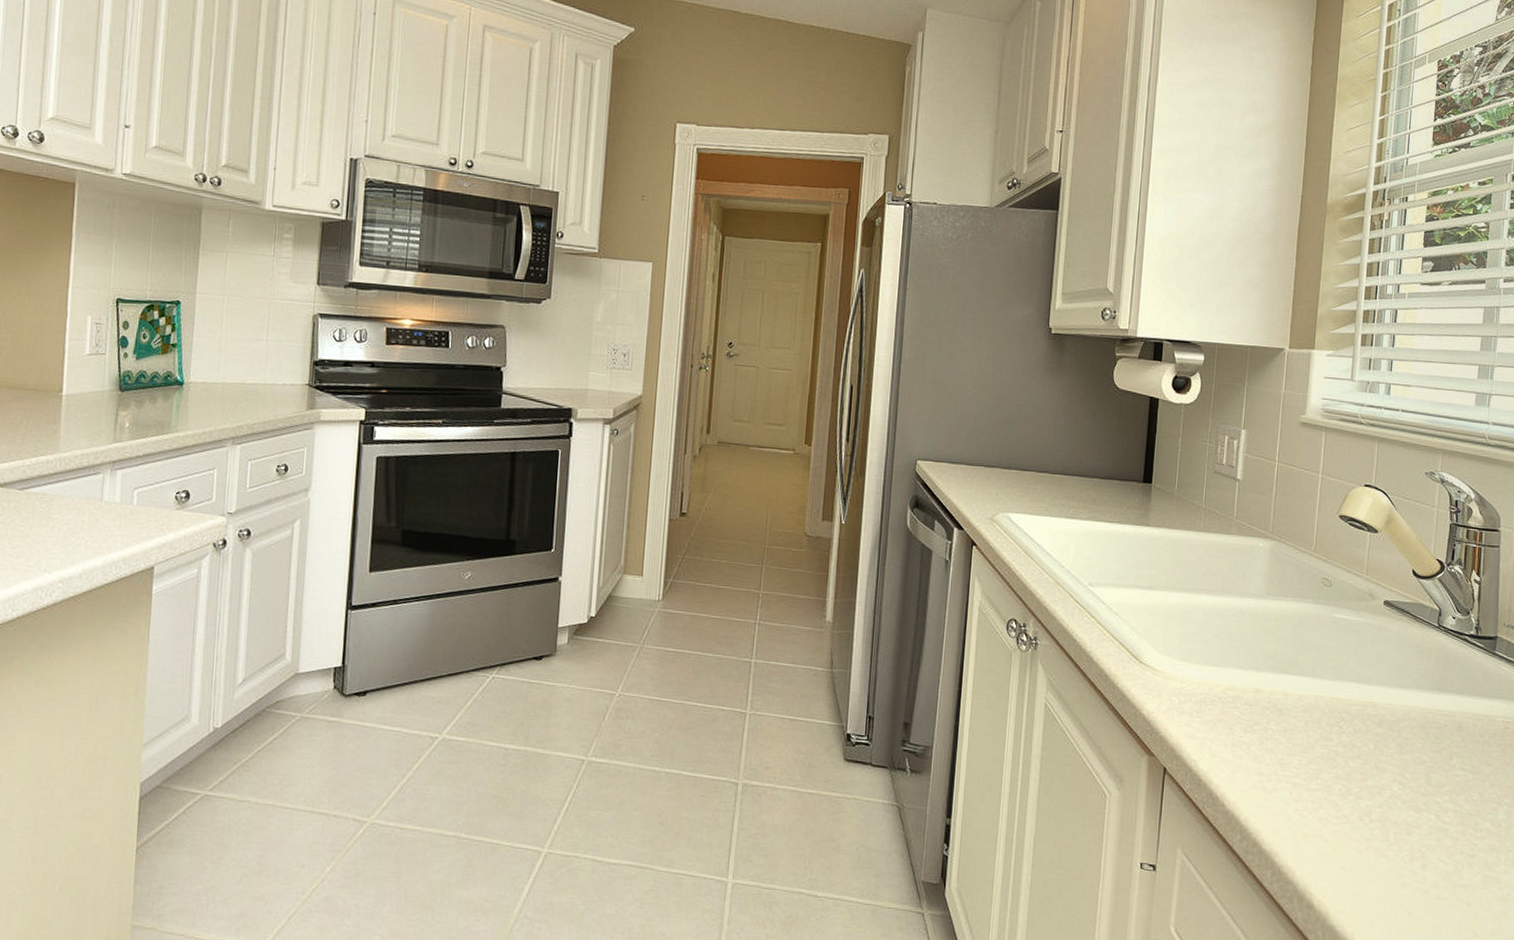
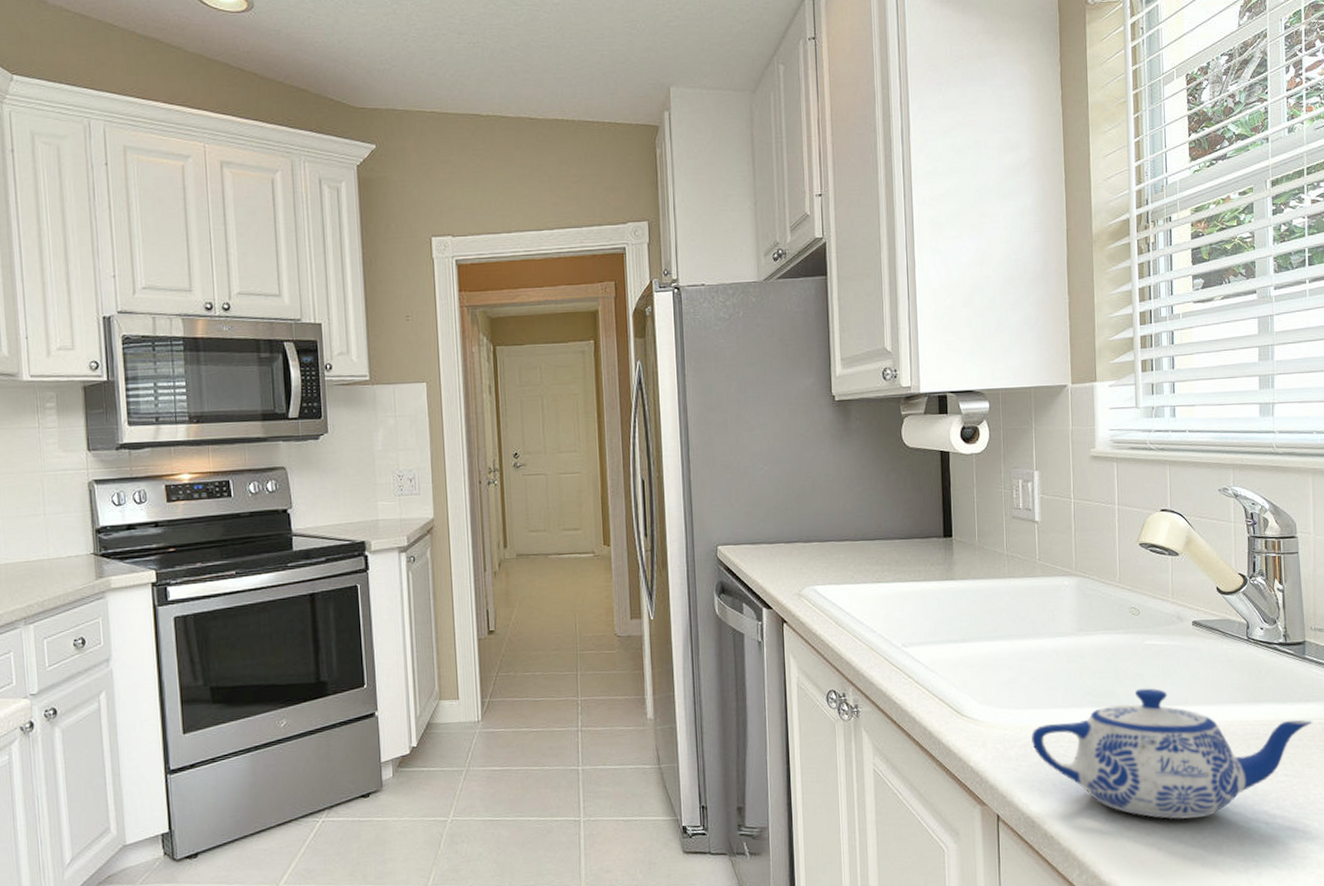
teapot: none [1207,661,1496,800] -> present [1031,688,1313,819]

